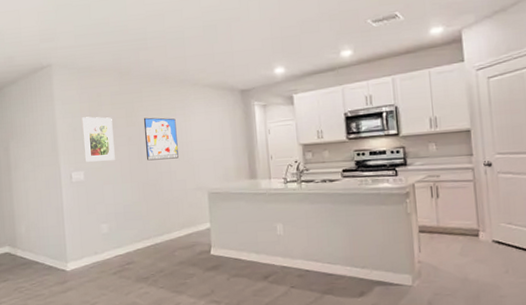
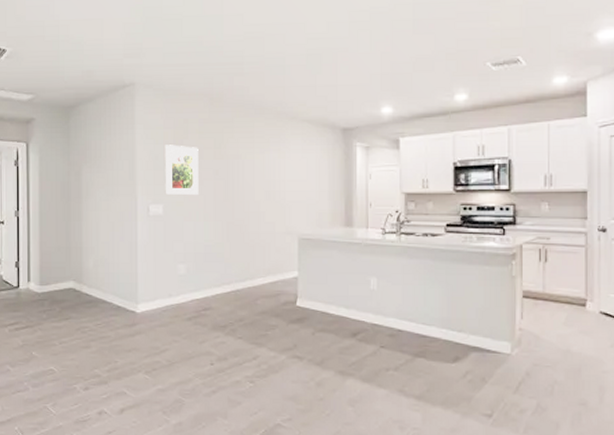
wall art: present [143,117,179,161] -> none [233,150,269,198]

